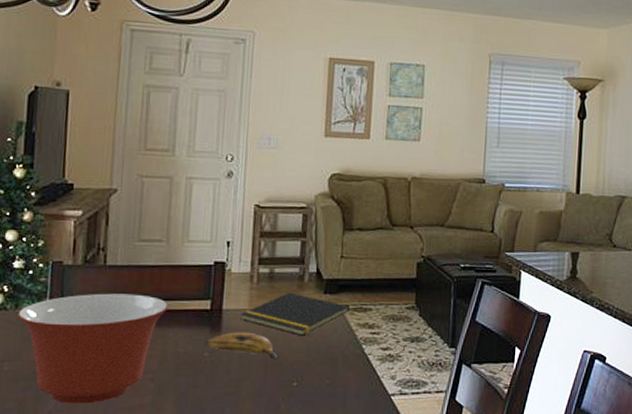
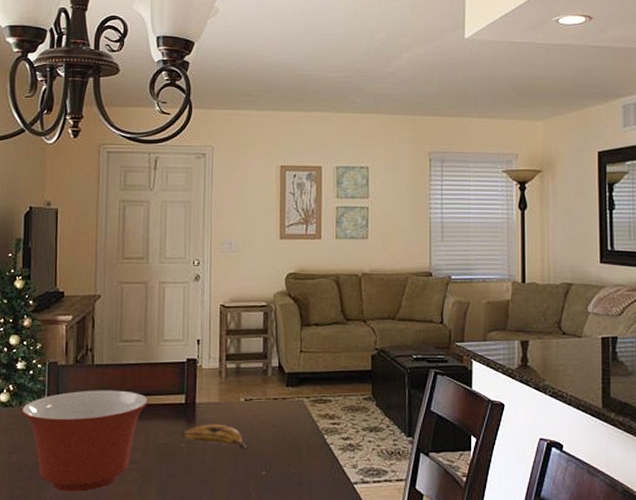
notepad: present [241,292,351,336] -> none [212,386,312,427]

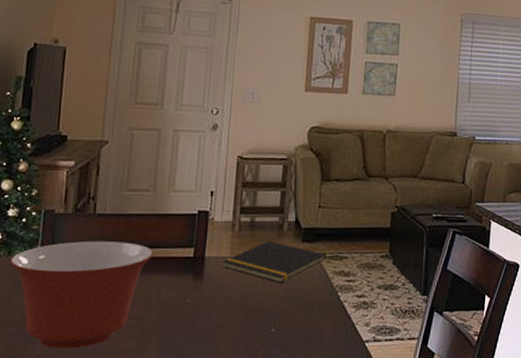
banana: present [182,424,247,450] -> none [188,279,257,307]
notepad: none [212,386,312,427] -> present [222,240,327,283]

